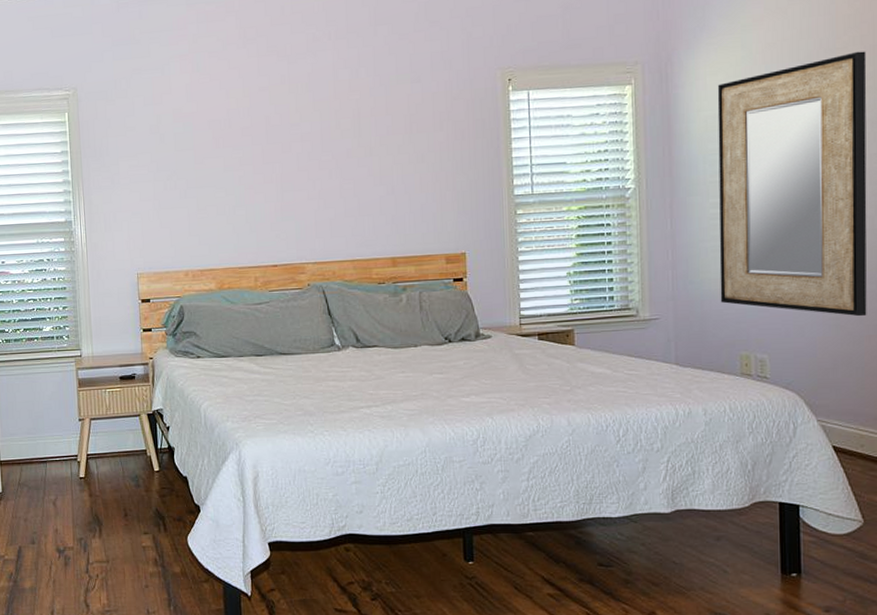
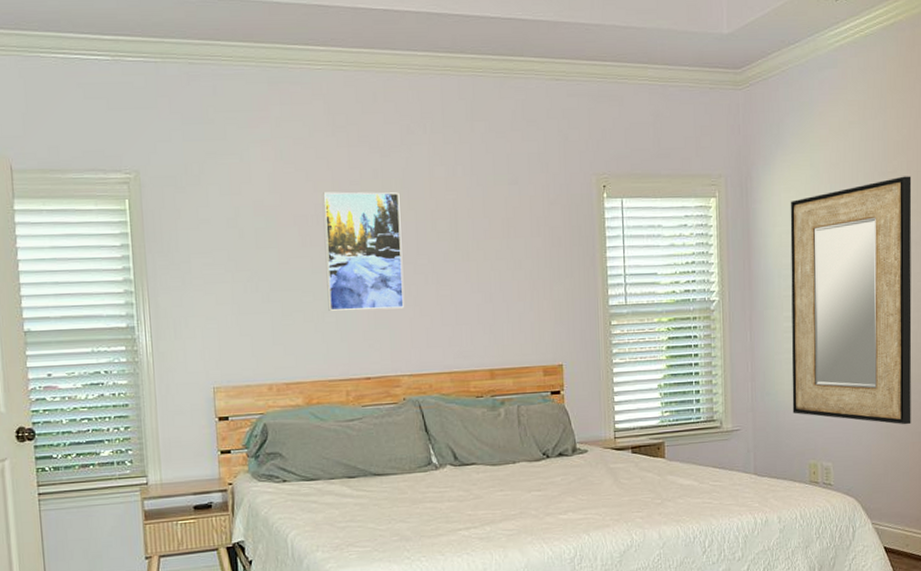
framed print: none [234,95,310,205] -> present [322,192,405,311]

